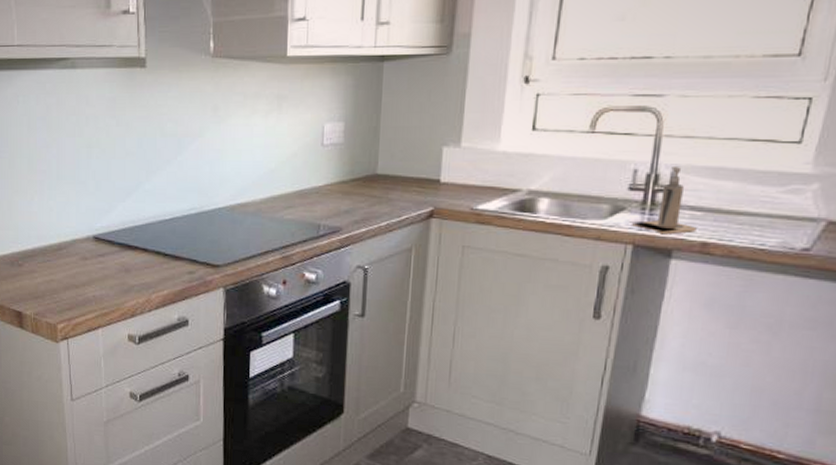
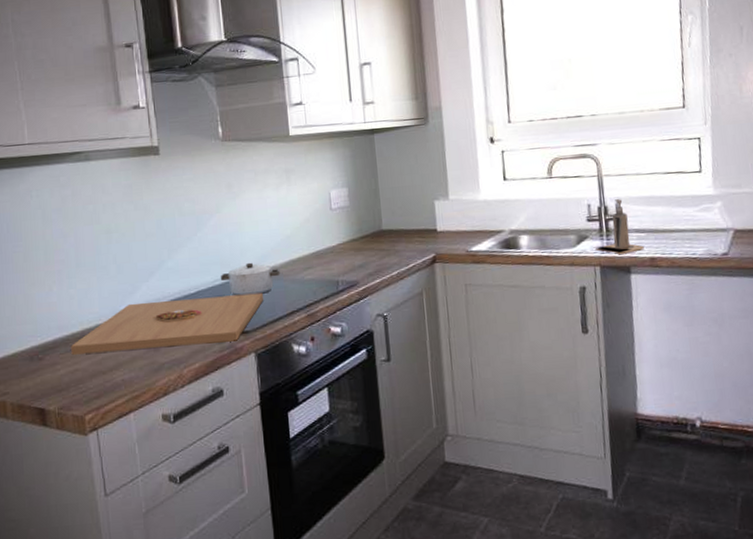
platter: none [48,222,239,274] -> present [71,292,264,355]
cooking pot: none [196,194,259,229] -> present [220,262,281,296]

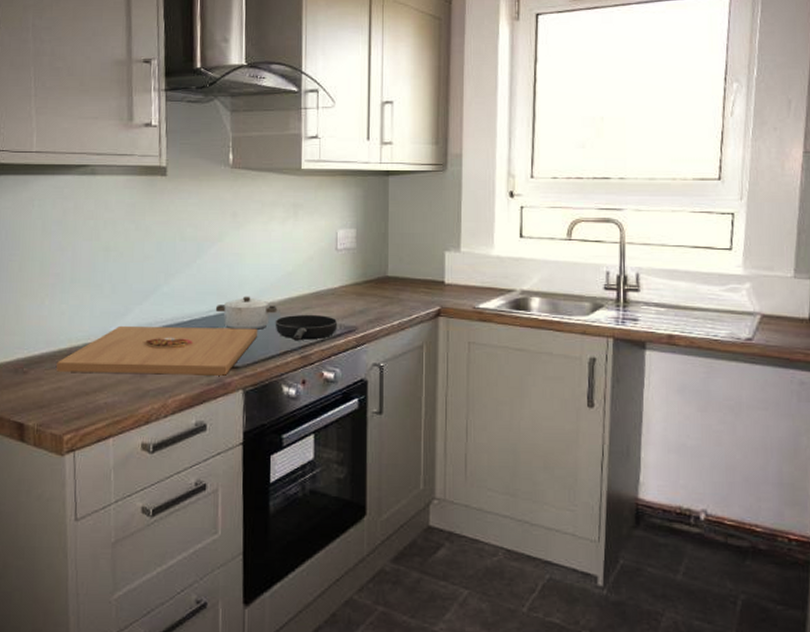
frying pan: none [279,273,339,301] -> present [275,314,338,341]
soap dispenser: present [594,199,644,254] -> none [609,269,662,327]

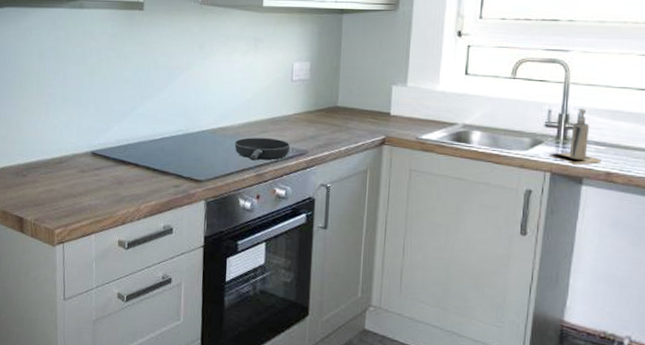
platter: present [56,325,258,376] -> none [50,140,220,187]
cooking pot: present [215,296,278,330] -> none [183,119,237,149]
soap dispenser: none [609,269,662,327] -> present [548,109,601,164]

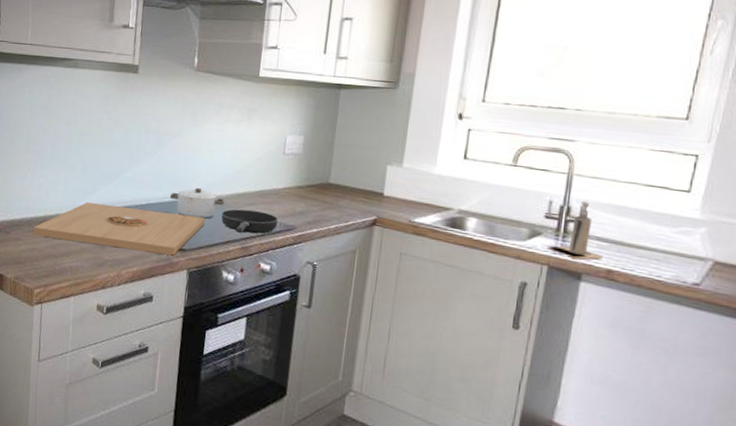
platter: none [50,140,220,187] -> present [32,201,206,256]
cooking pot: none [183,119,237,149] -> present [169,187,225,219]

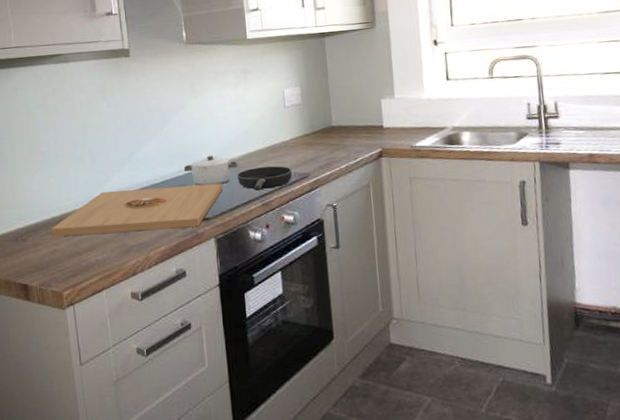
soap dispenser: present [546,202,603,260] -> none [534,98,583,151]

